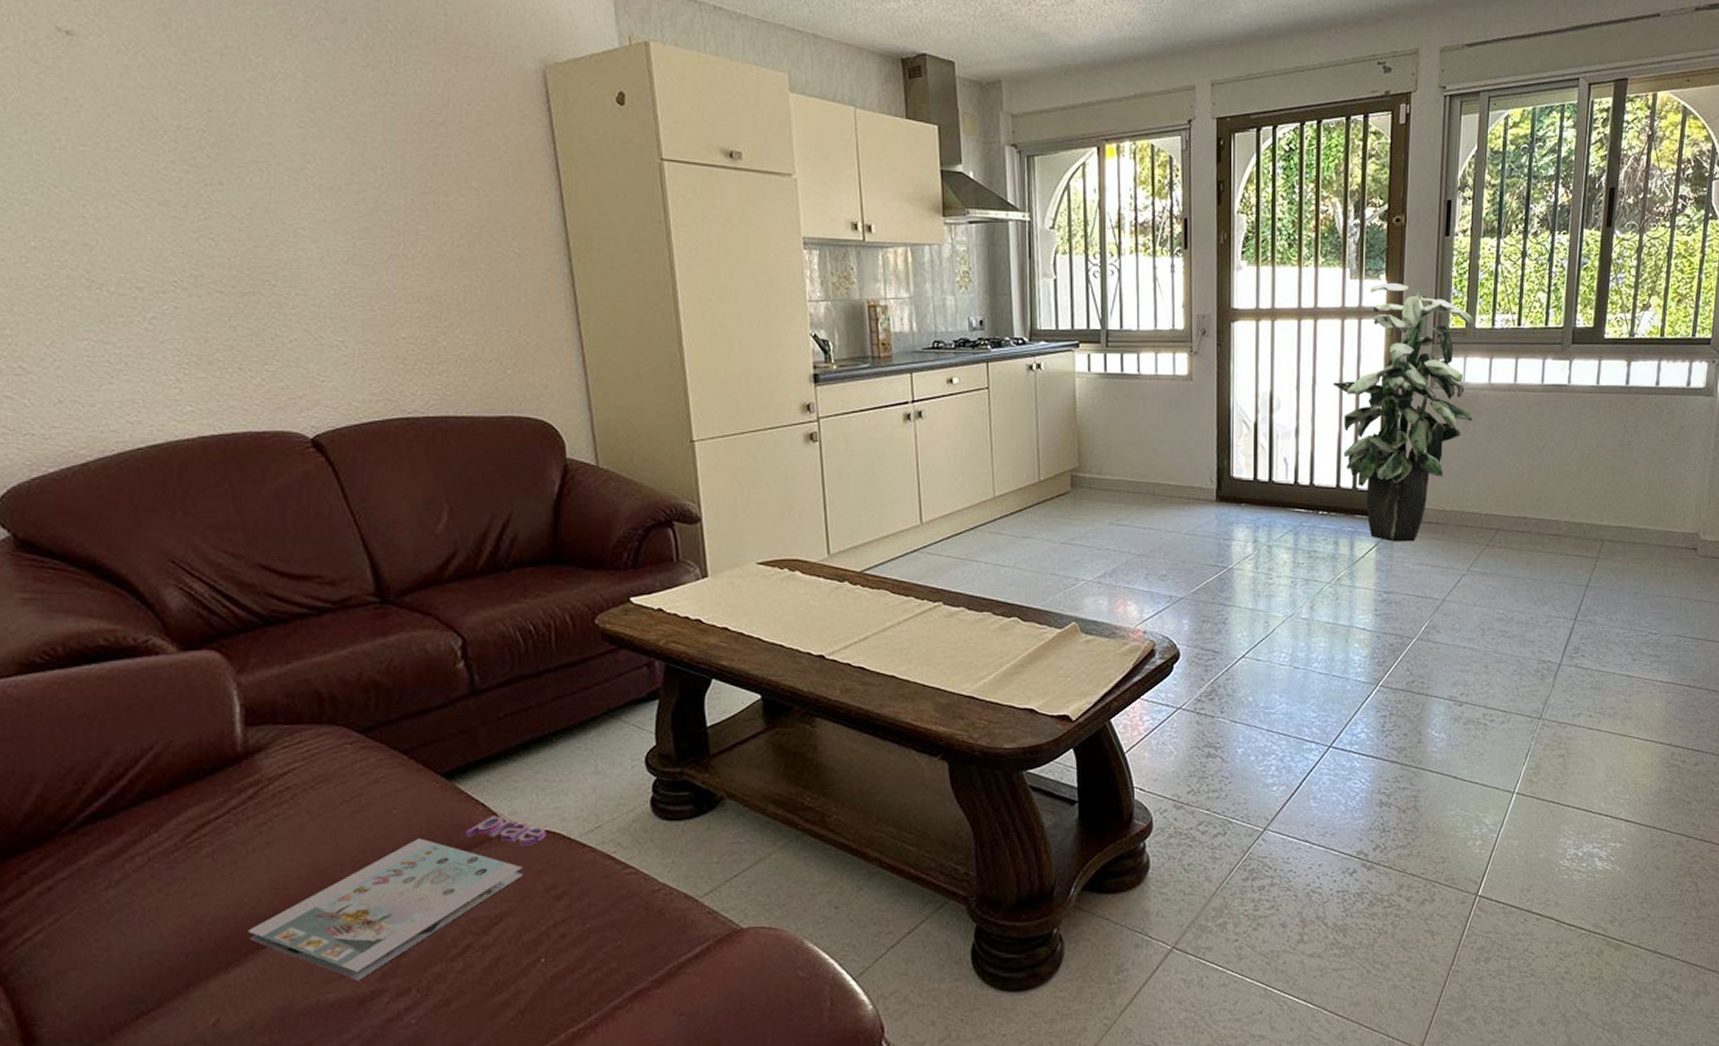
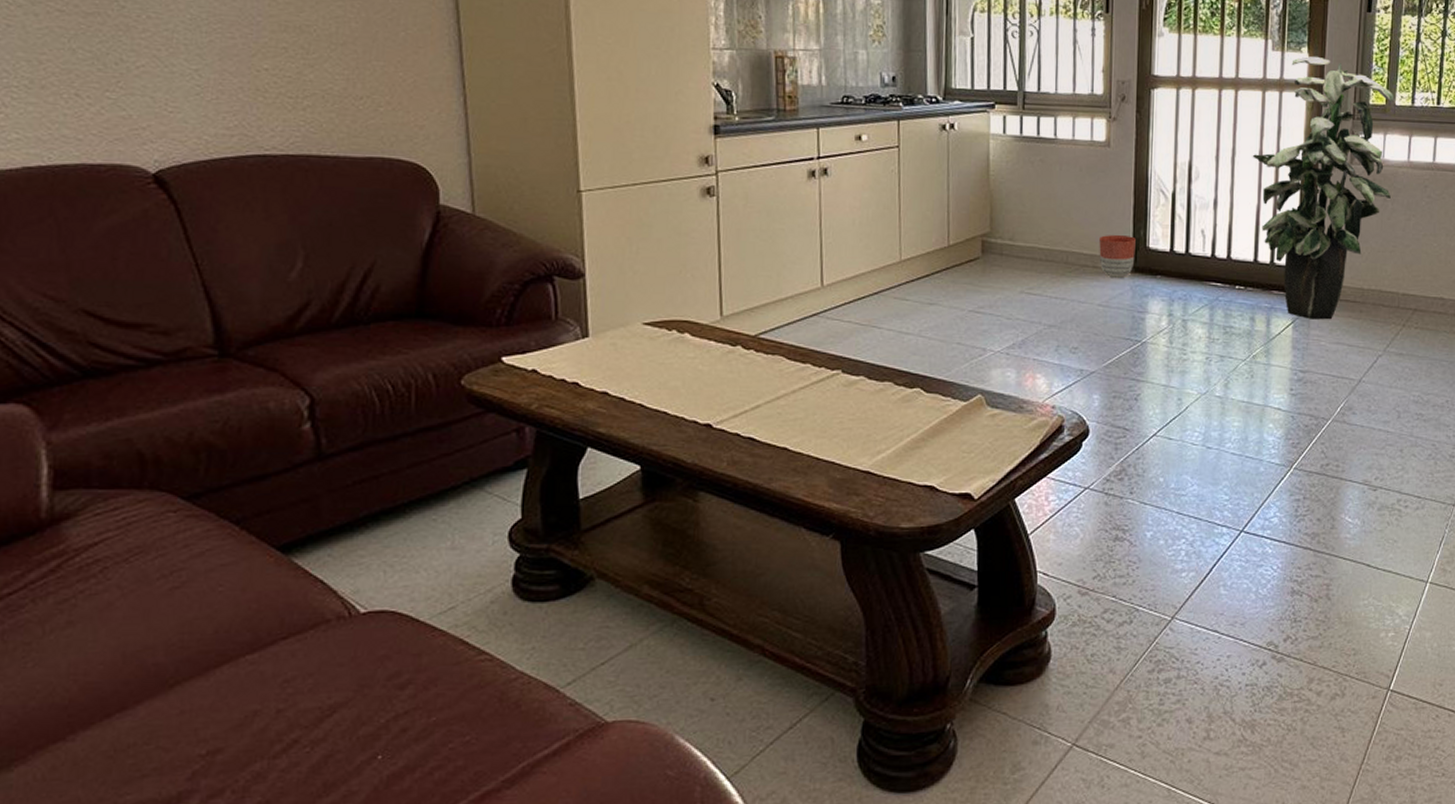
magazine: present [248,815,547,981] -> none [38,594,393,780]
planter: none [1184,465,1220,508] -> present [1099,234,1136,279]

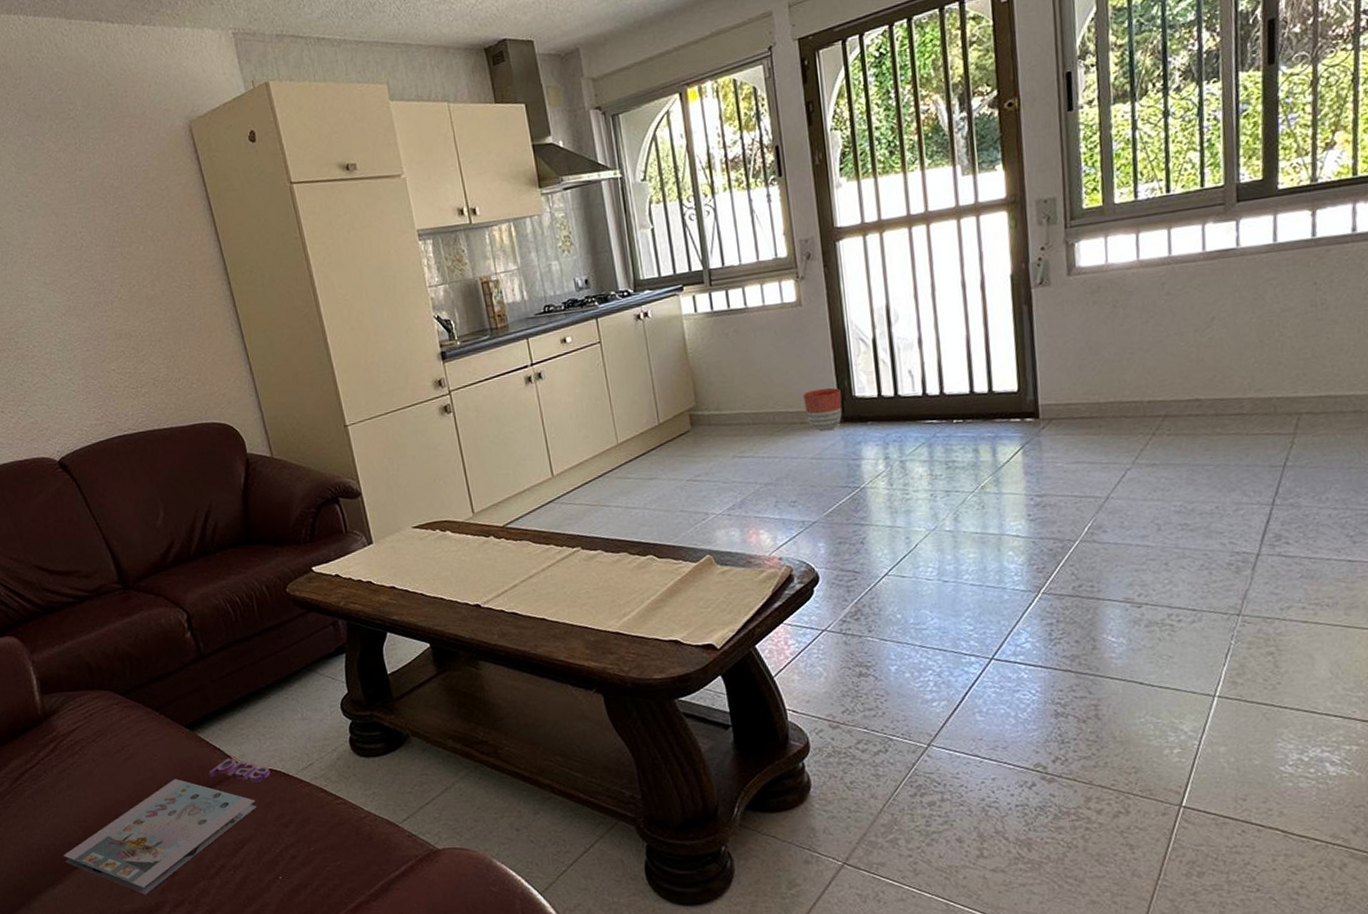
magazine: none [38,594,393,780] -> present [64,758,271,895]
indoor plant: present [1252,56,1393,320] -> none [954,170,1121,443]

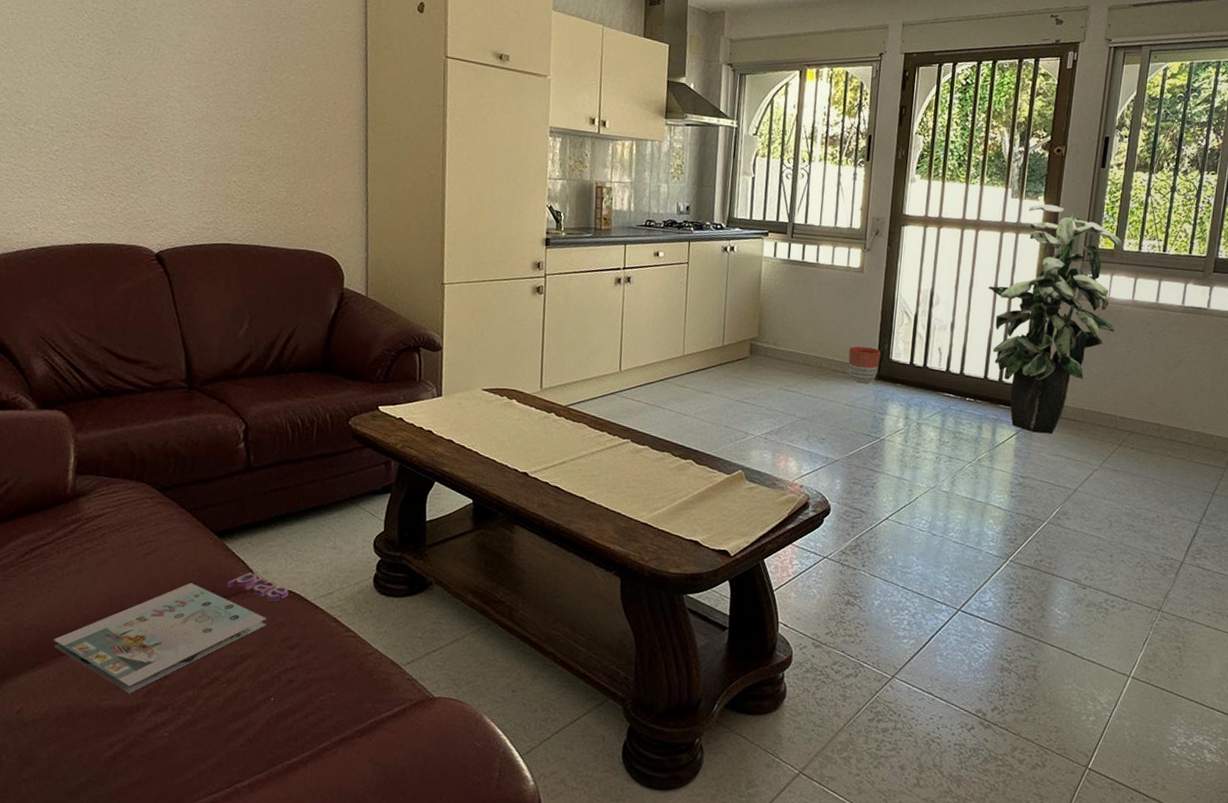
indoor plant: none [954,170,1121,443] -> present [988,204,1122,435]

